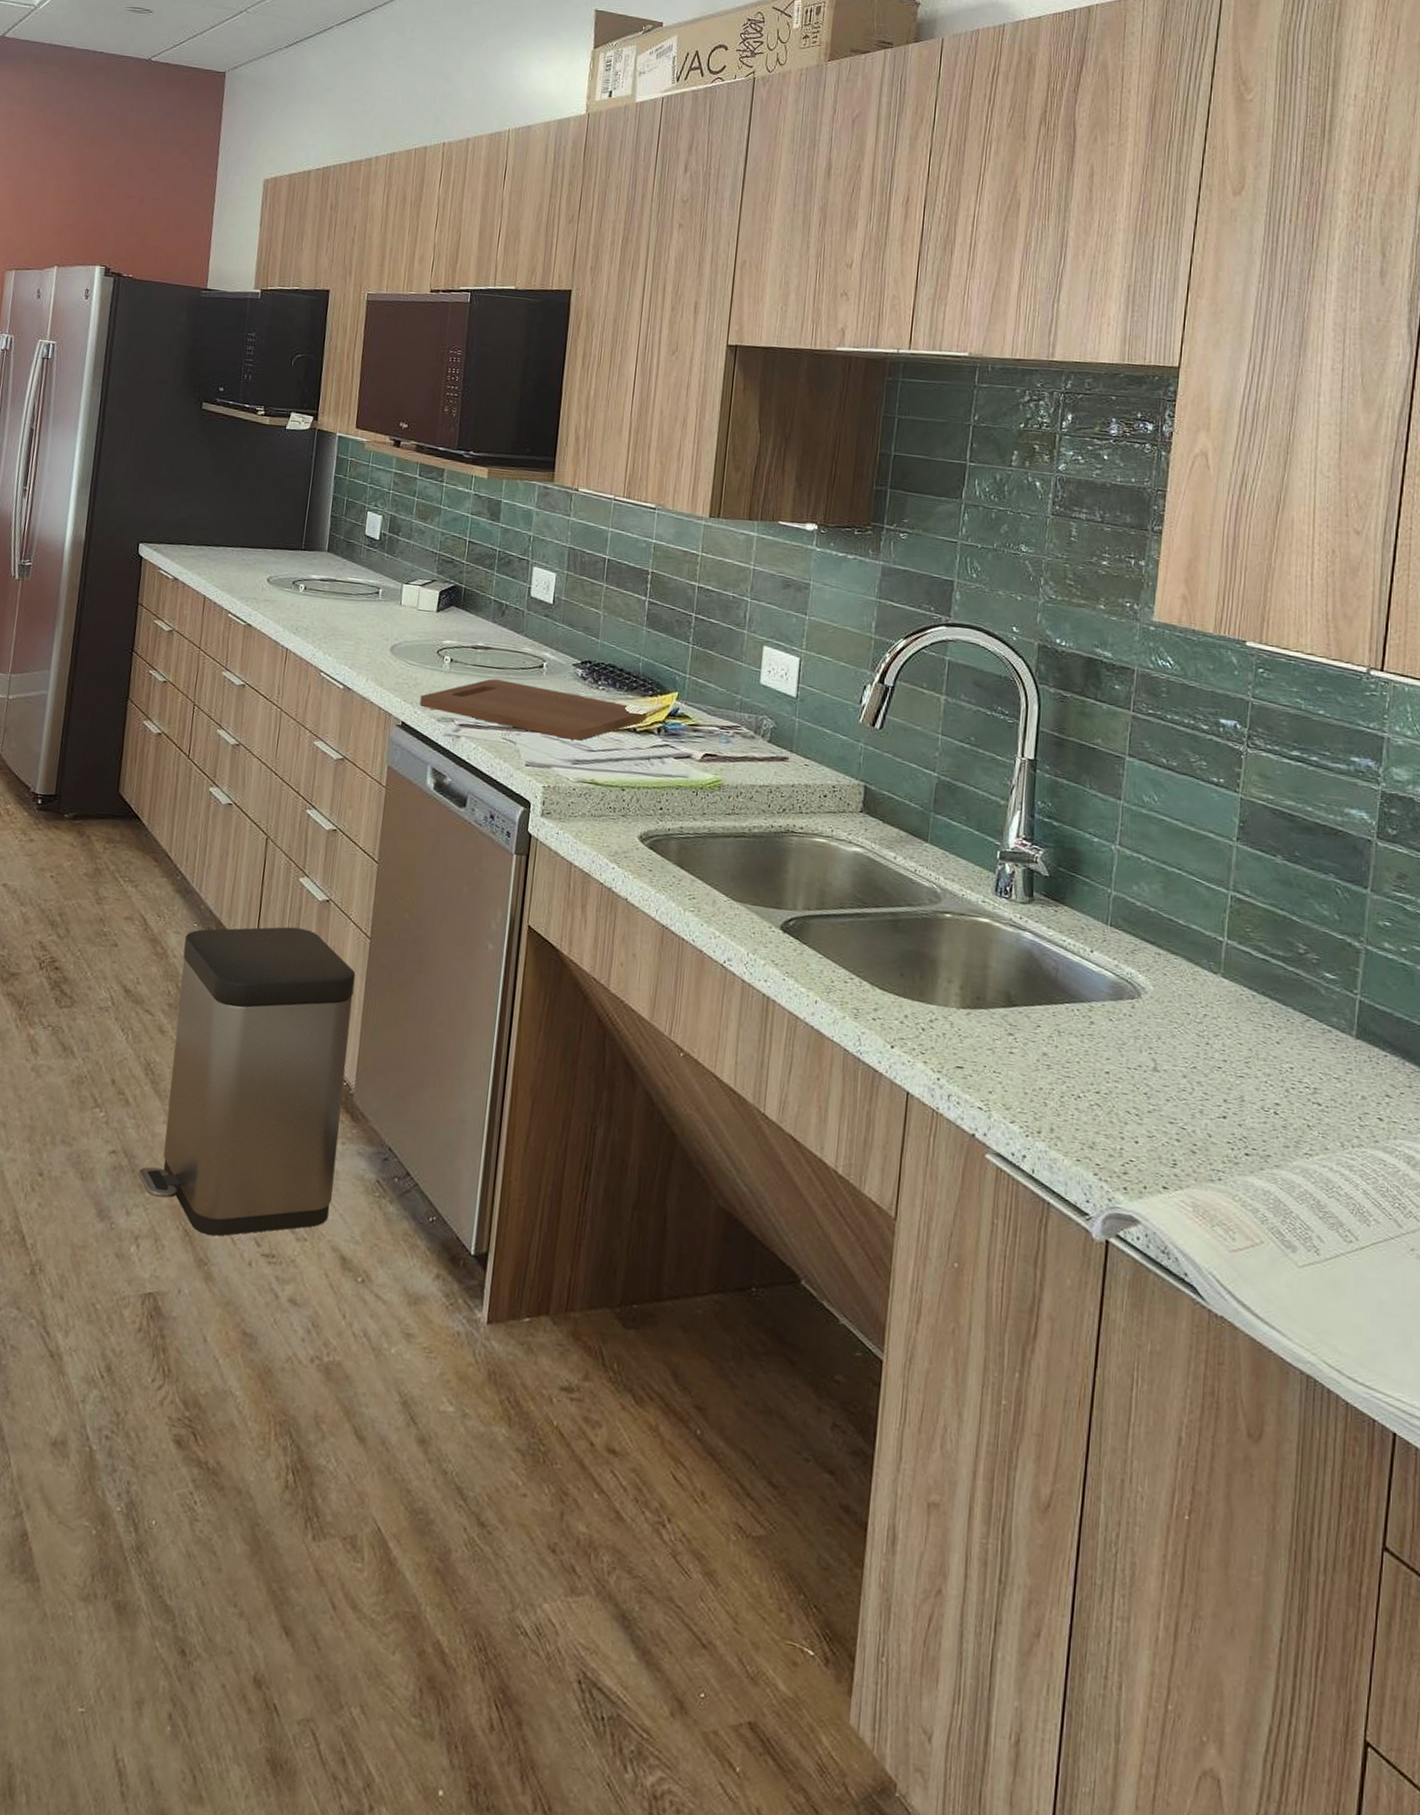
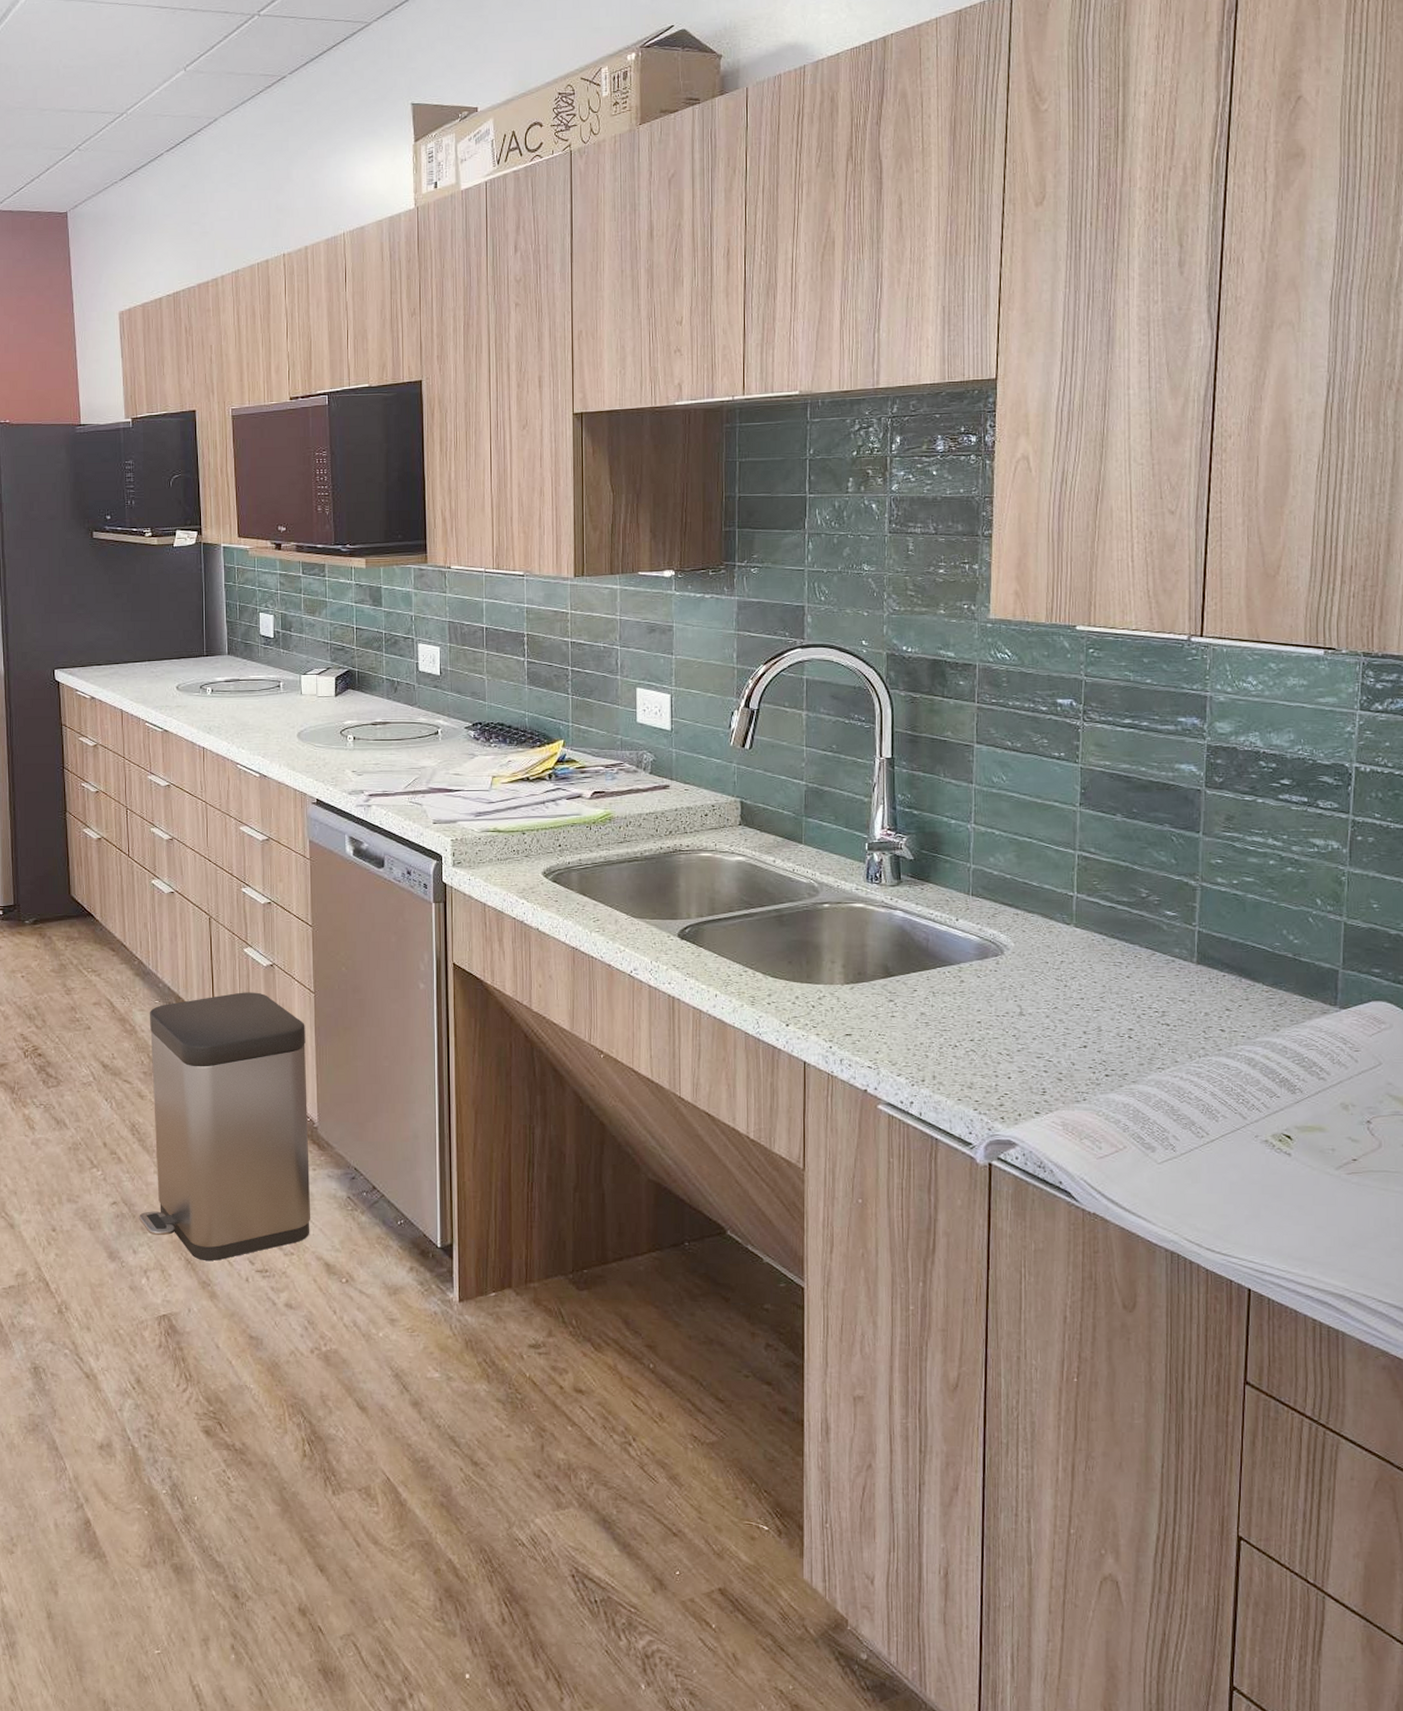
cutting board: present [419,678,648,741] -> none [330,750,538,795]

